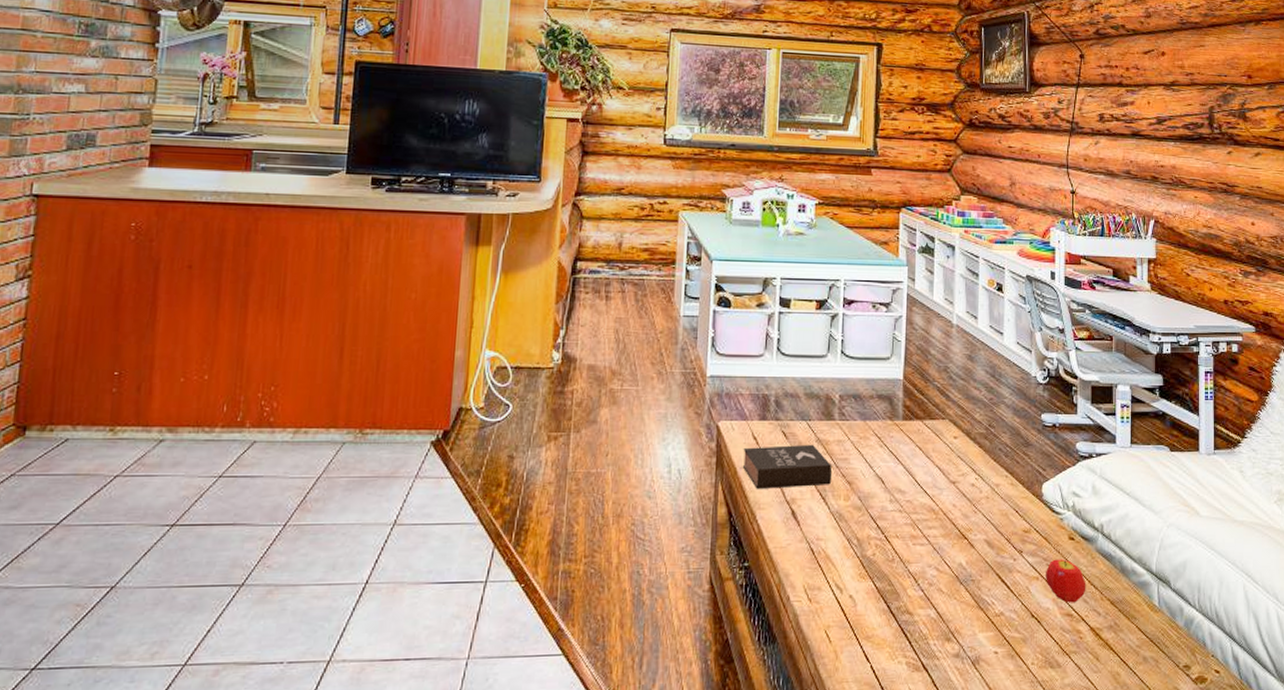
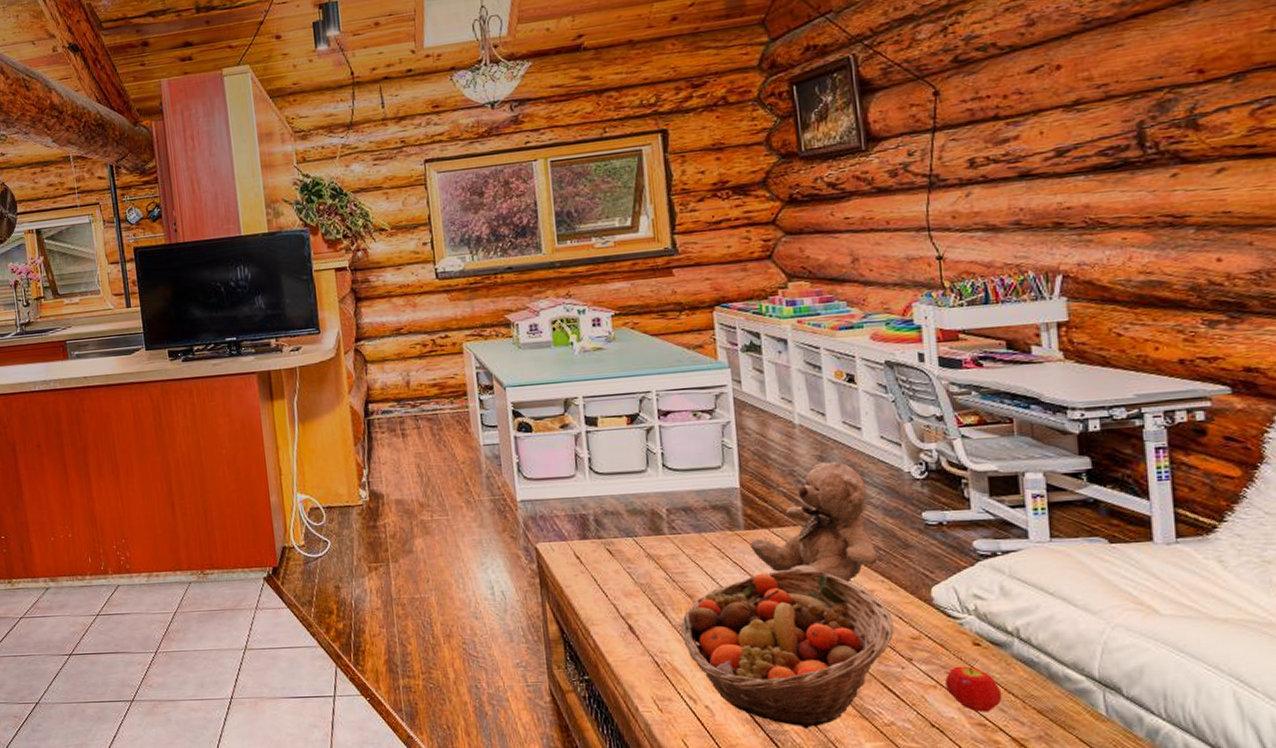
book: present [742,444,833,489] -> none [566,559,670,606]
fruit basket: none [837,460,1011,619] -> present [680,568,894,729]
teddy bear: none [905,361,1005,477] -> present [749,461,878,583]

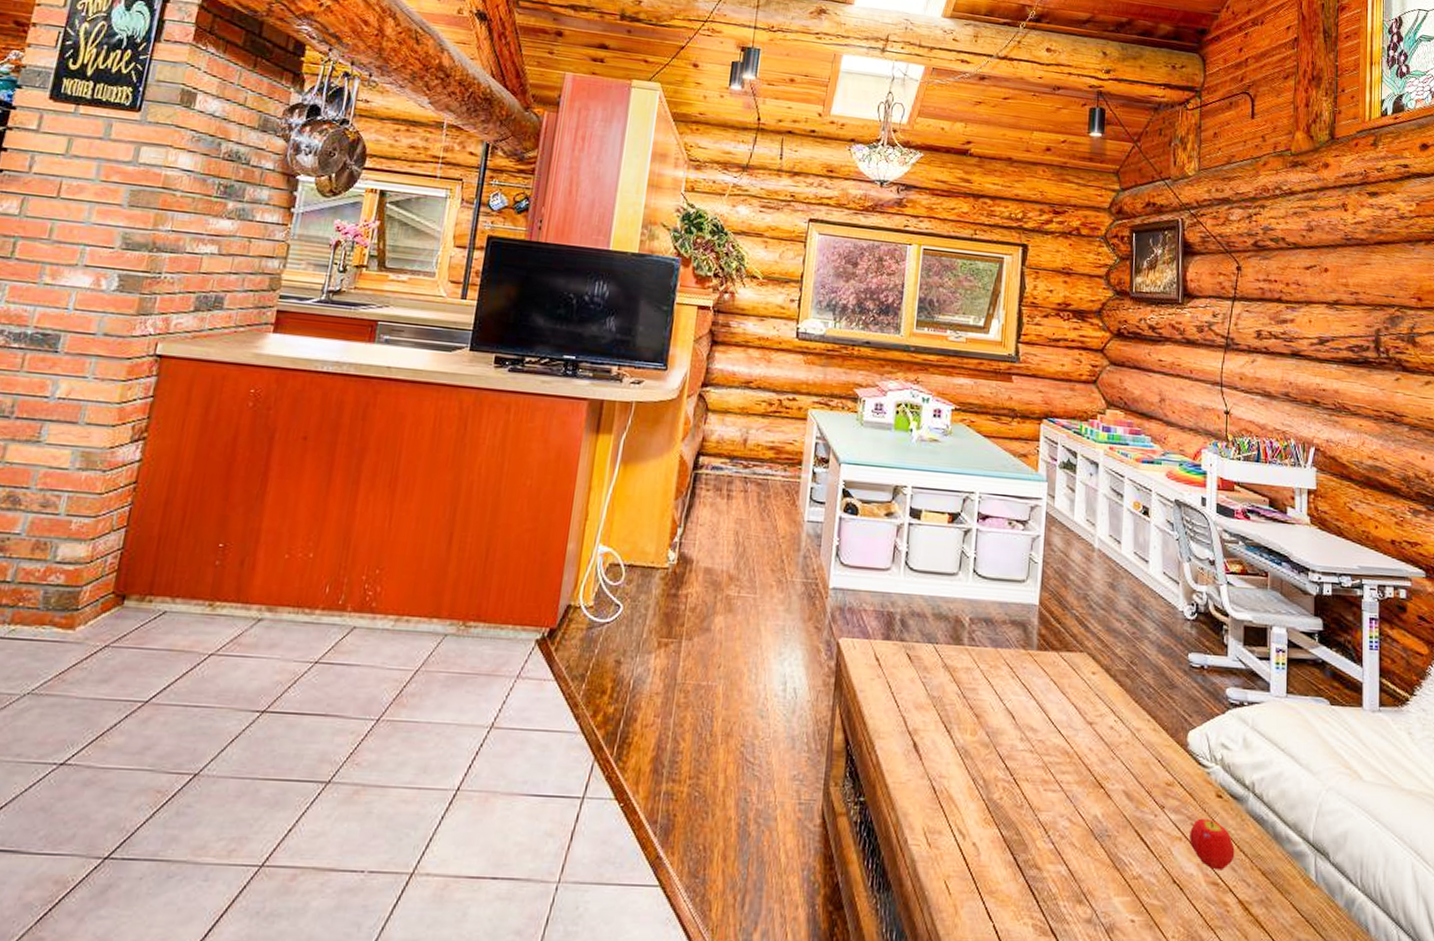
fruit basket: present [680,568,894,729] -> none [962,697,1153,877]
teddy bear: present [749,461,878,583] -> none [1039,589,1147,719]

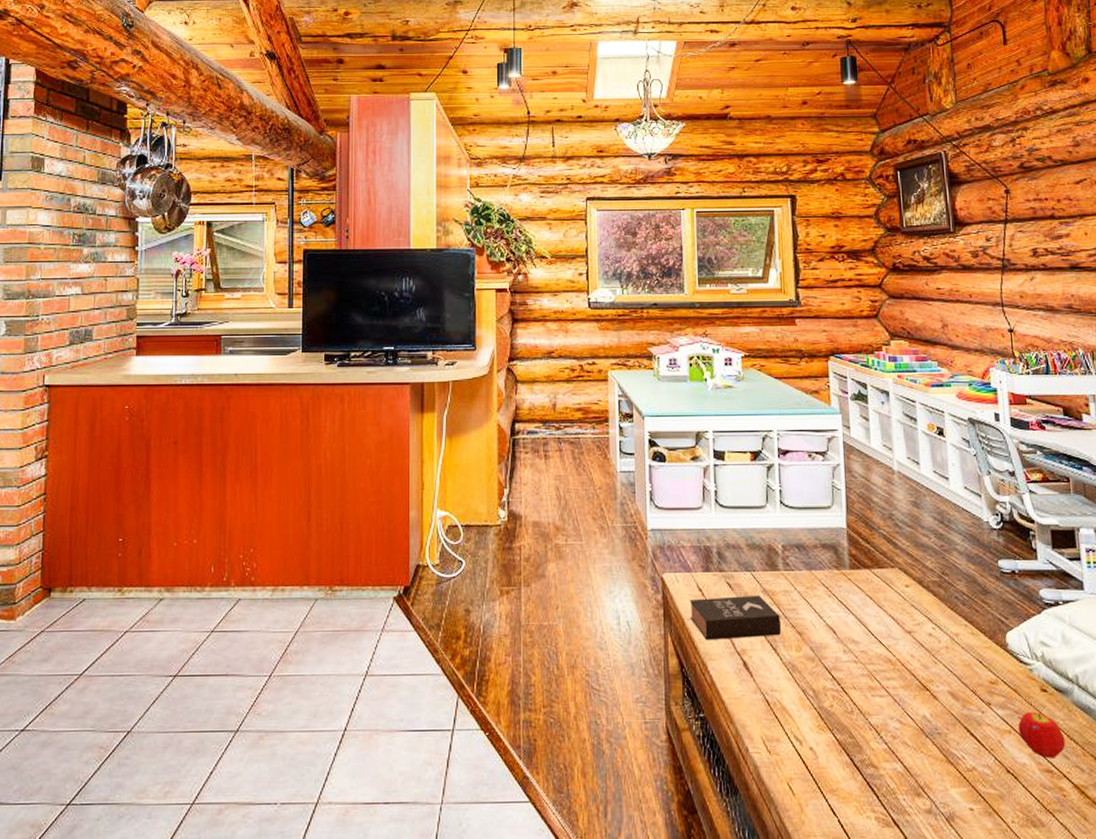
book: none [862,668,959,717] -> present [689,594,782,640]

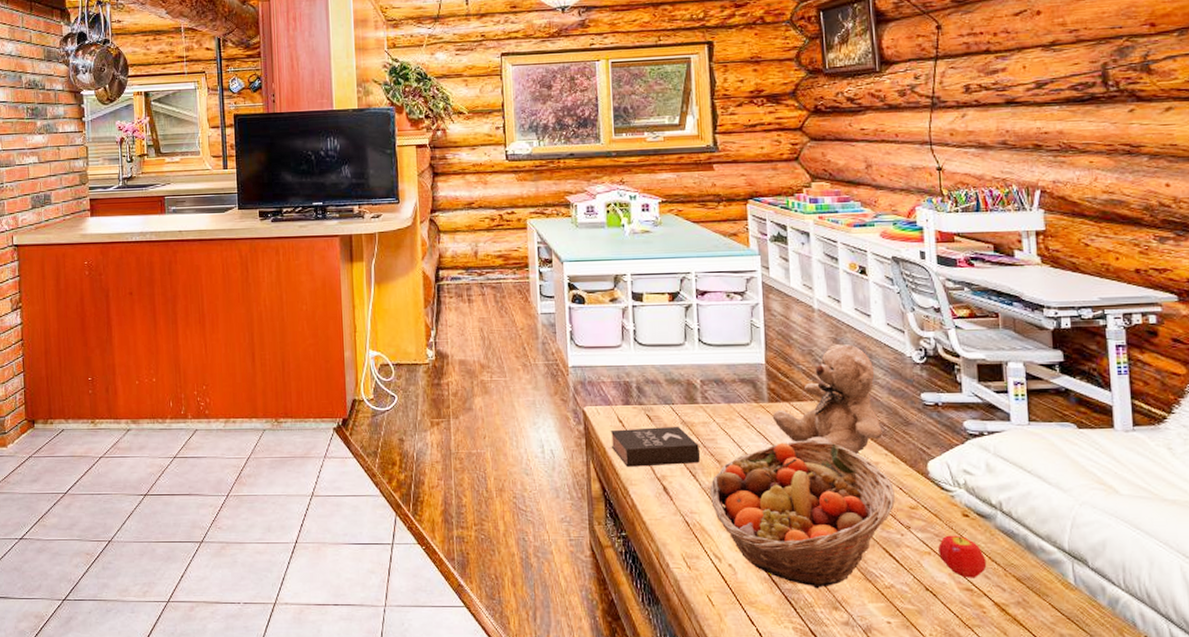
fruit basket: none [790,609,975,773] -> present [709,439,895,589]
teddy bear: none [853,507,962,626] -> present [772,343,883,455]

